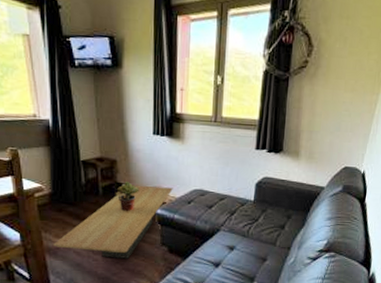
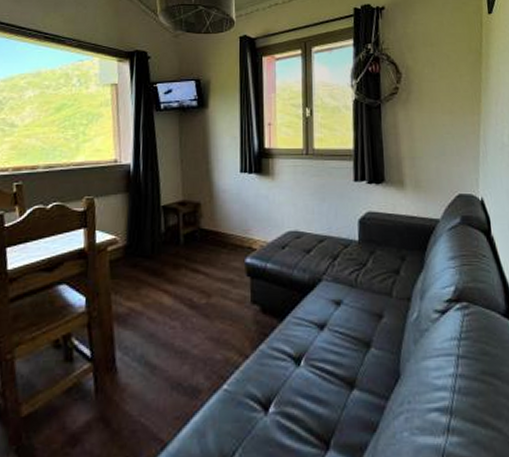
coffee table: present [53,185,173,259] -> none [123,230,264,324]
potted plant: present [115,182,140,212] -> none [198,227,226,264]

